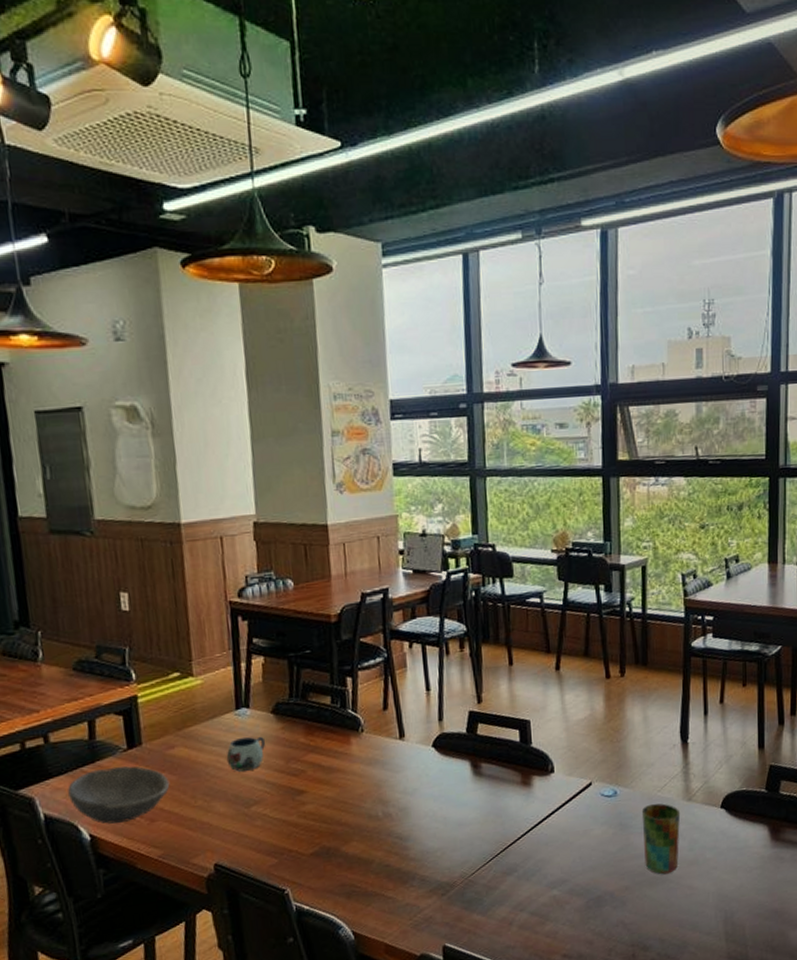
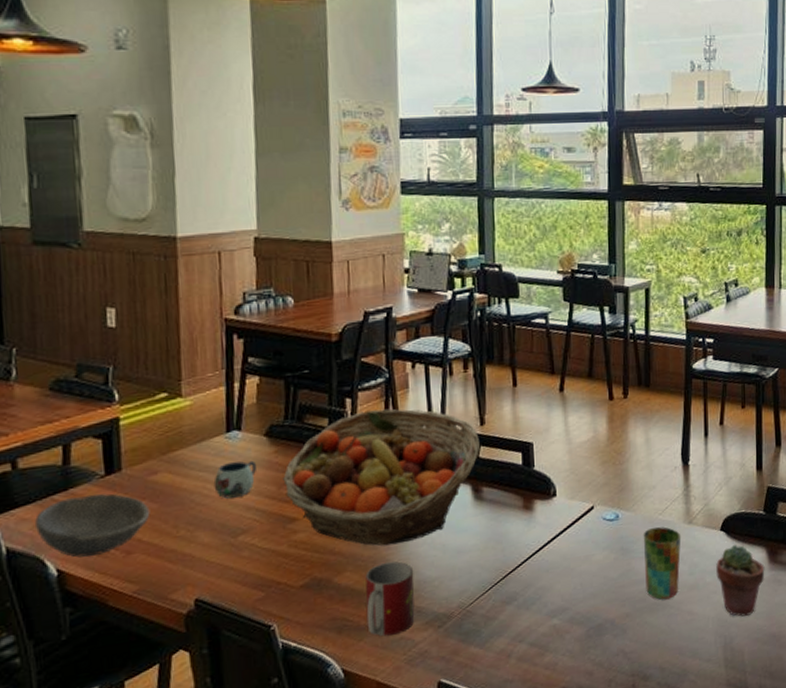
fruit basket: none [290,687,478,818] -> present [283,408,481,546]
mug: none [371,832,419,902] -> present [365,561,415,637]
potted succulent: none [716,821,767,892] -> present [716,544,765,617]

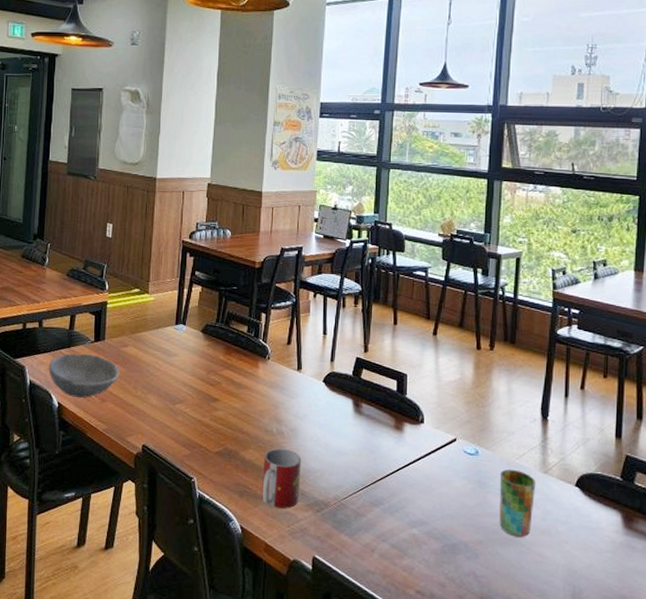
mug: present [213,460,258,499] -> none [163,348,194,375]
fruit basket: present [283,408,481,546] -> none [211,325,363,436]
potted succulent: present [716,544,765,617] -> none [569,502,619,573]

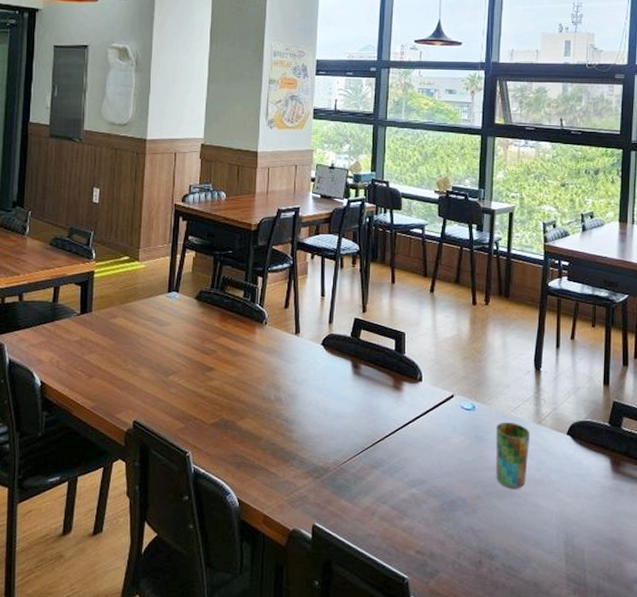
bowl: present [49,353,120,398] -> none [30,327,109,375]
mug: present [262,448,301,509] -> none [260,416,300,477]

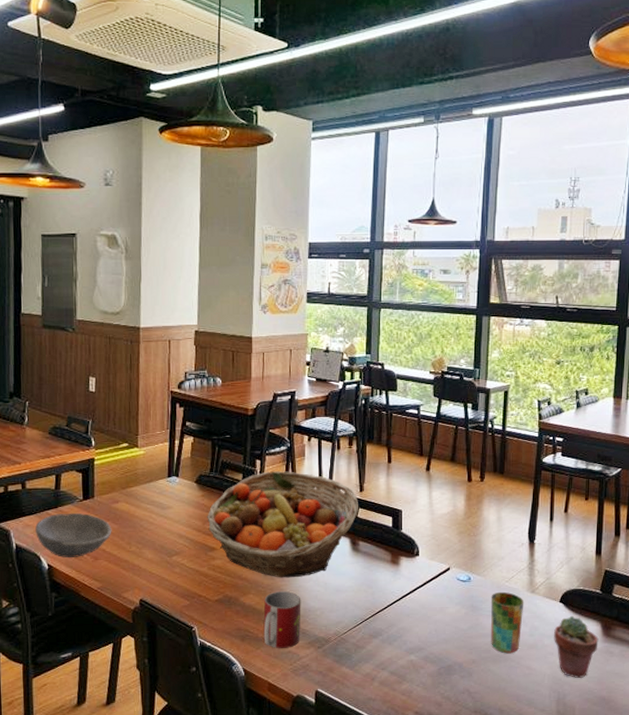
bowl: none [30,327,109,375] -> present [35,512,112,558]
fruit basket: none [206,289,362,402] -> present [207,471,359,578]
mug: none [260,416,300,477] -> present [263,591,301,648]
potted succulent: none [561,449,608,518] -> present [554,615,599,678]

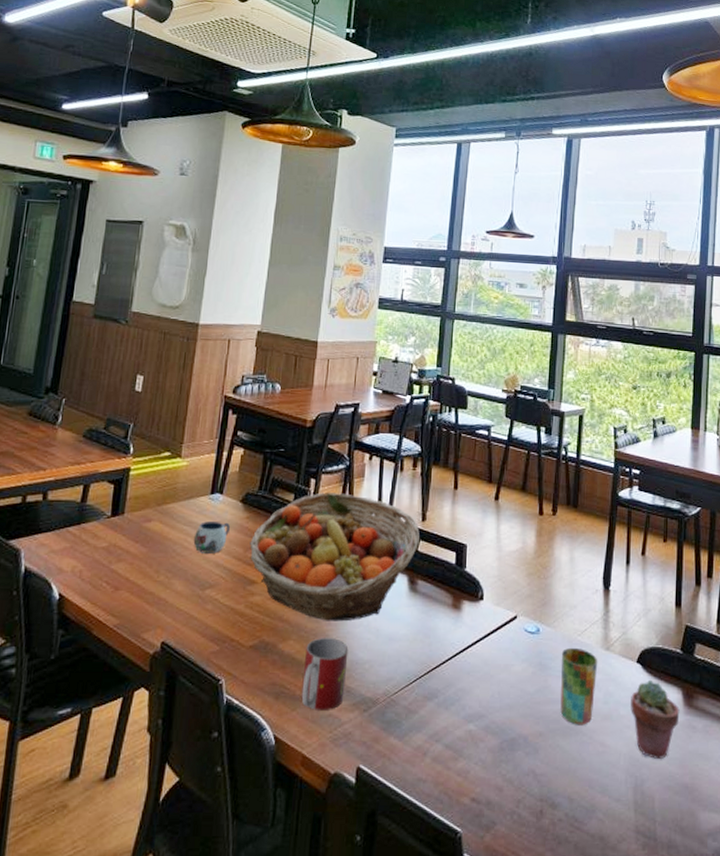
bowl: present [35,512,112,558] -> none [50,531,140,587]
mug: none [157,500,189,527] -> present [193,521,231,554]

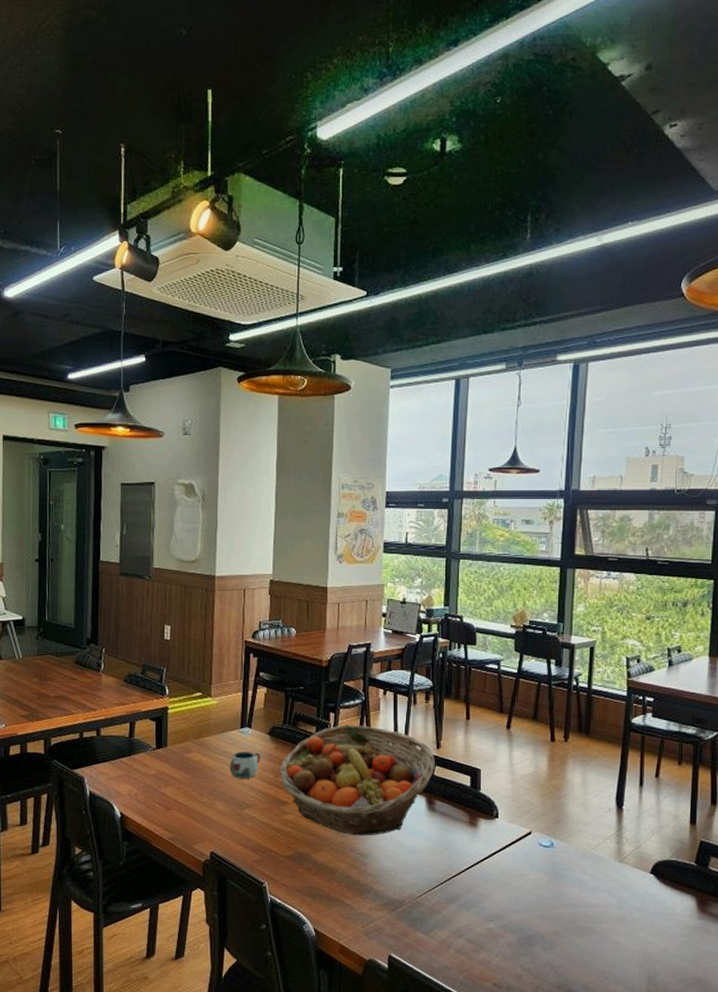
mug: present [301,638,349,710] -> none [335,850,375,909]
cup: present [560,647,598,725] -> none [575,859,612,926]
potted succulent: present [630,679,680,759] -> none [644,888,693,956]

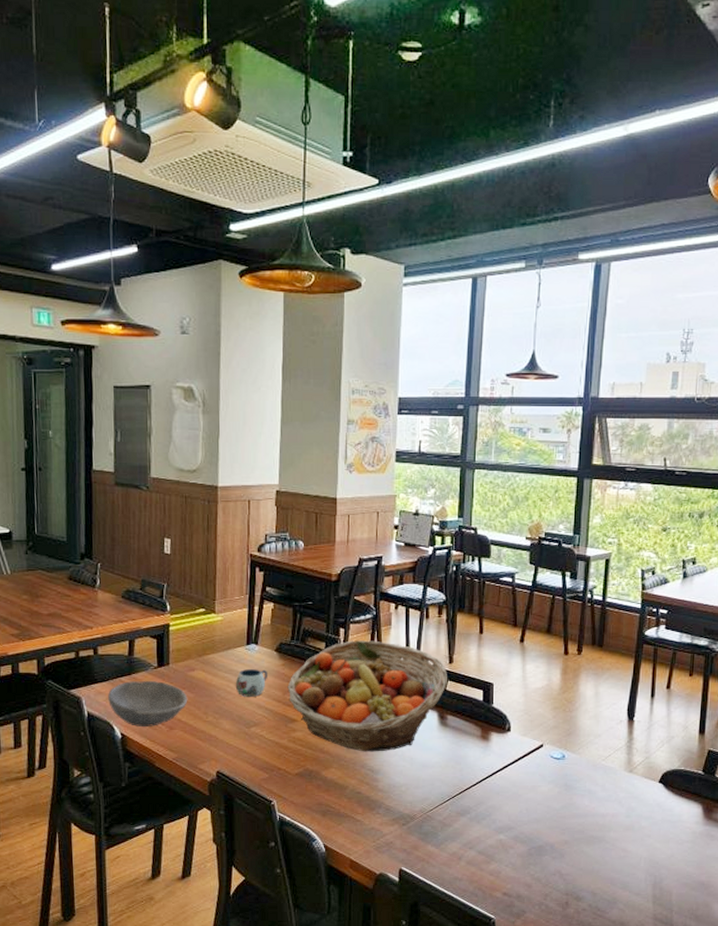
bowl: none [109,761,184,807] -> present [108,680,188,728]

